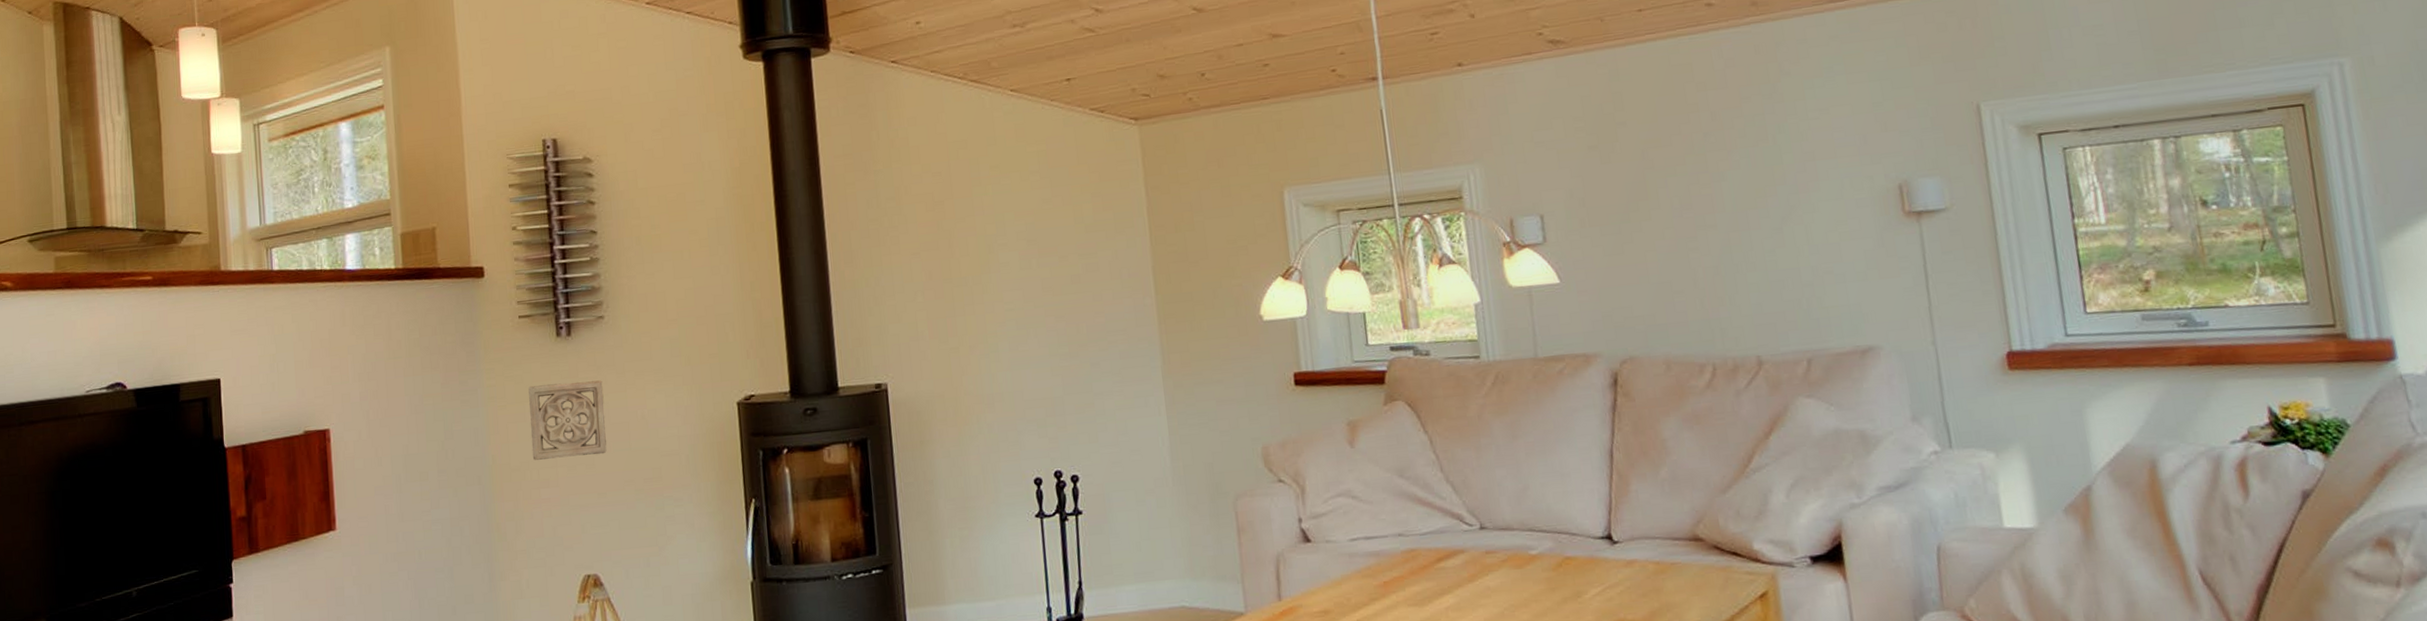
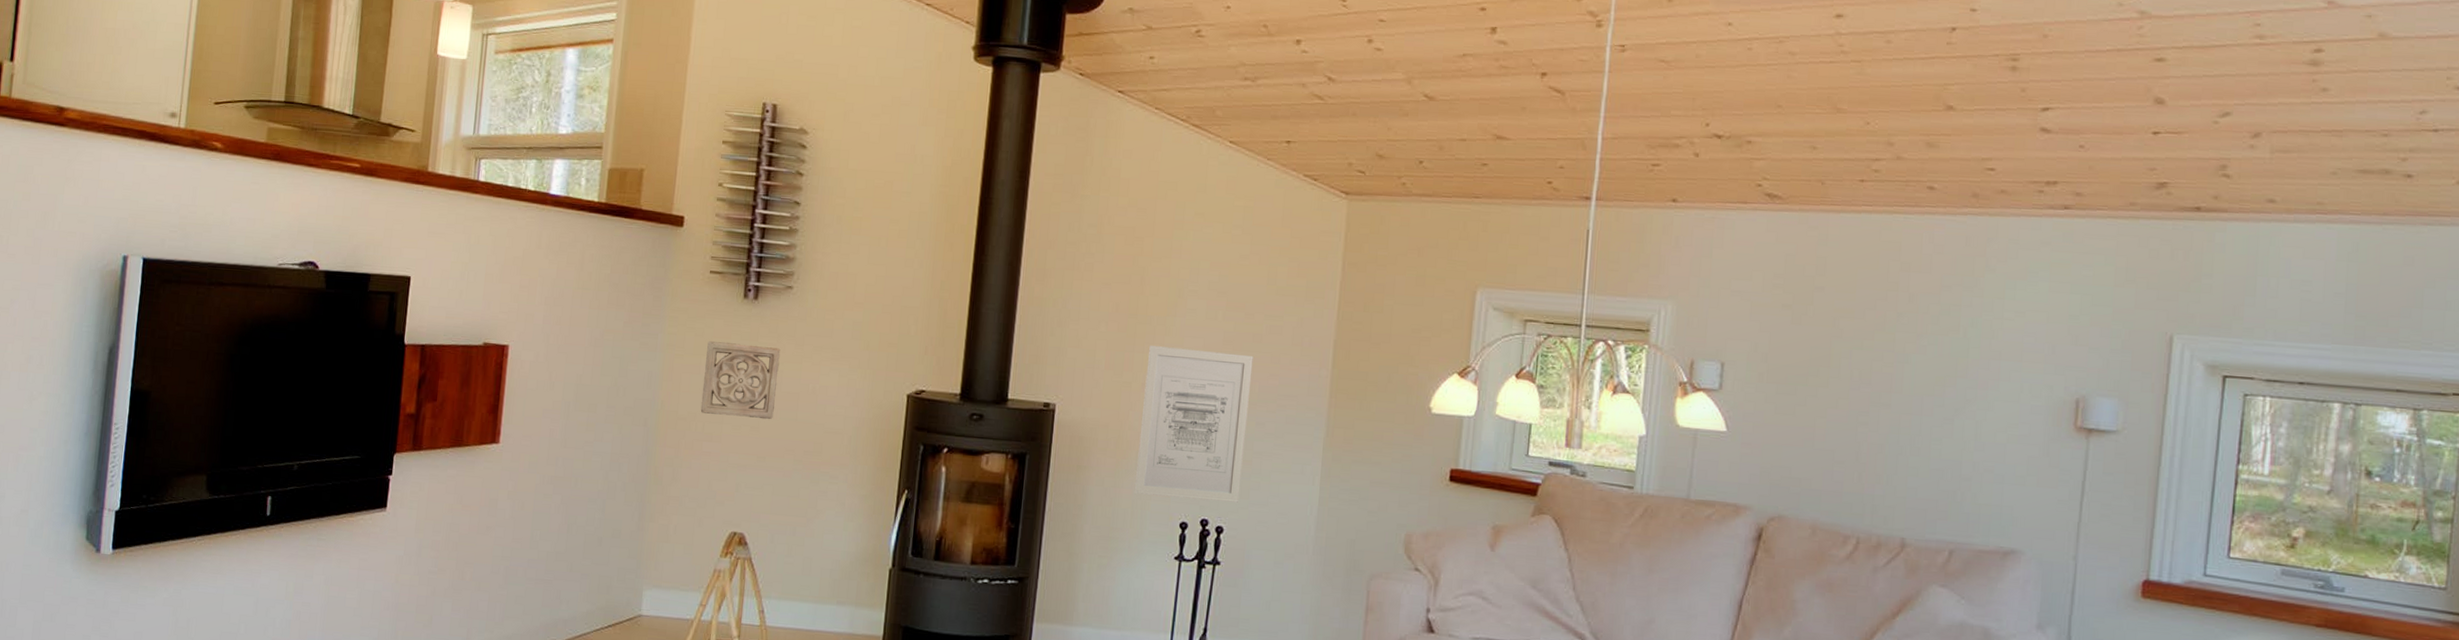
wall art: none [970,298,1089,458] -> present [1134,346,1254,503]

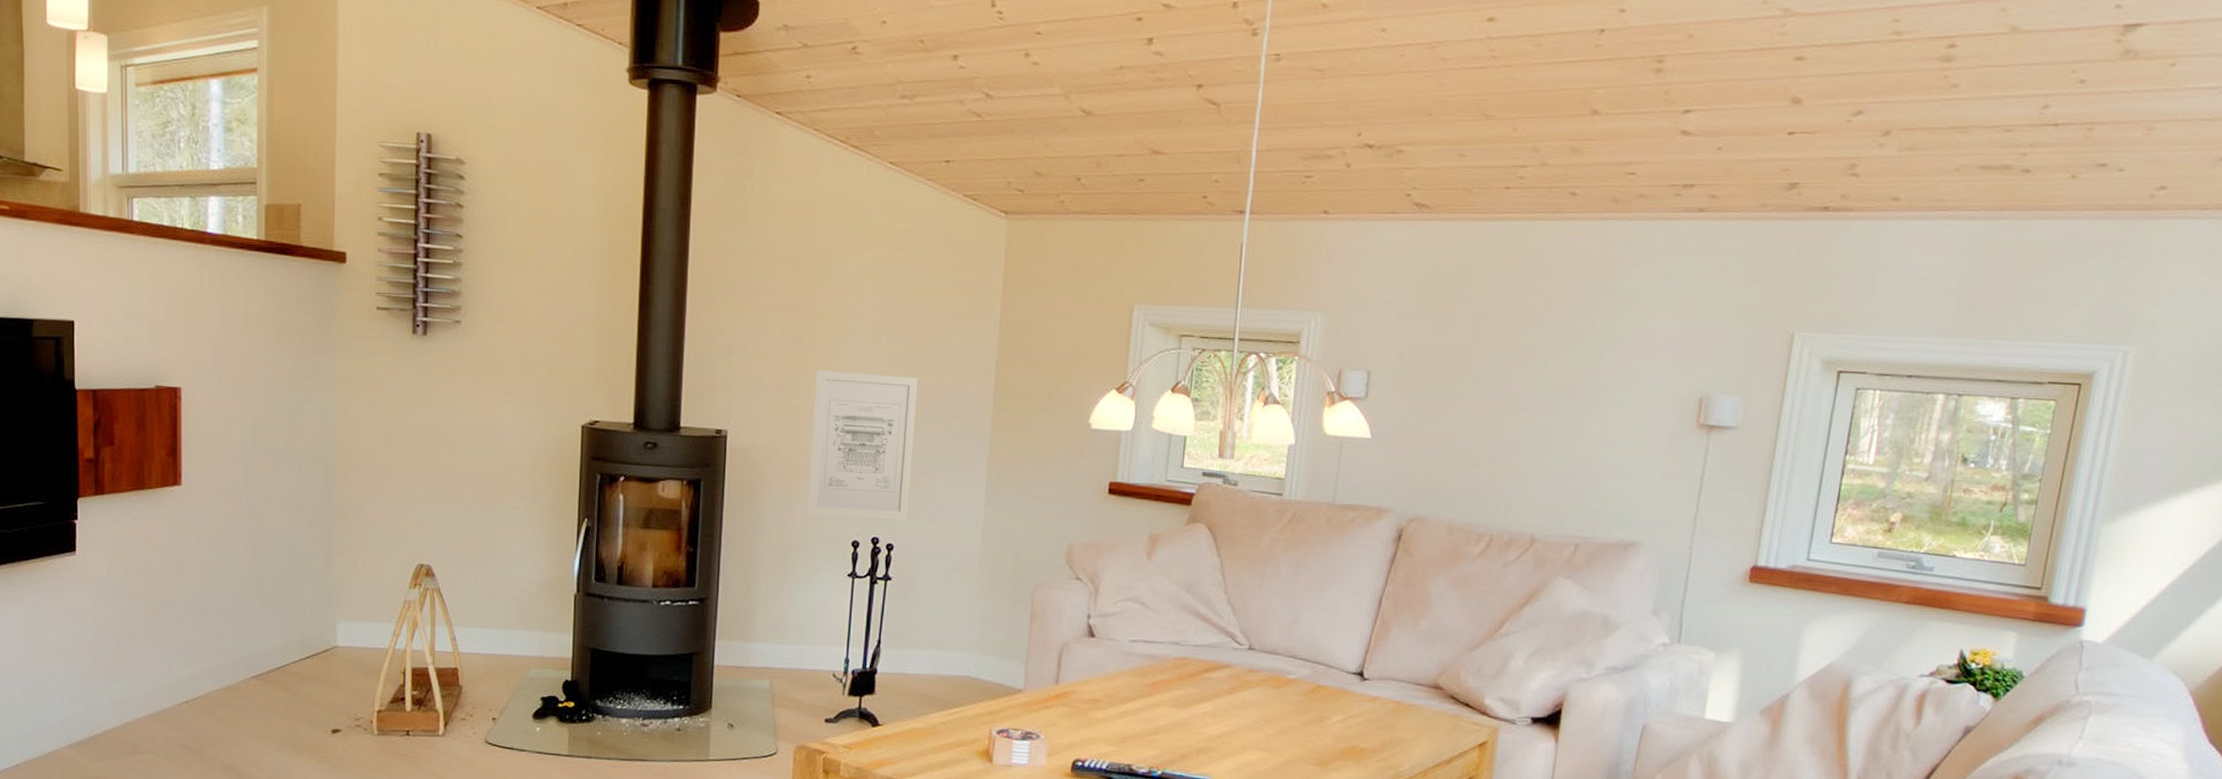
wall ornament: present [700,340,781,420] -> none [378,377,453,454]

